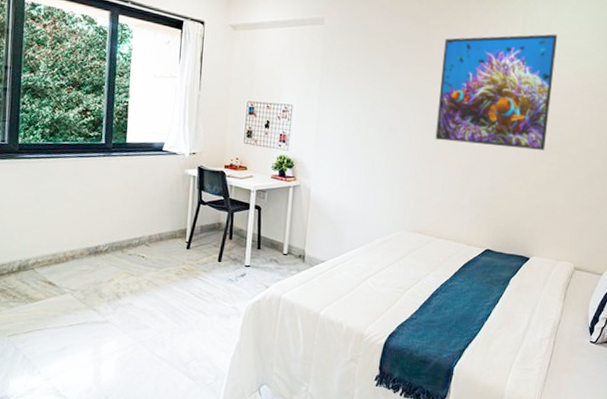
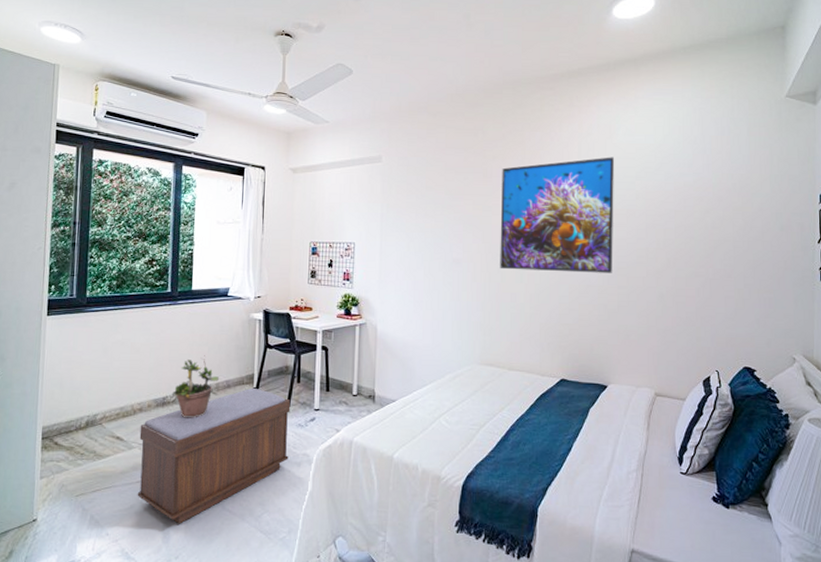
bench: none [69,241,222,367] -> present [137,387,291,524]
potted plant: none [104,208,151,268] -> present [171,355,219,418]

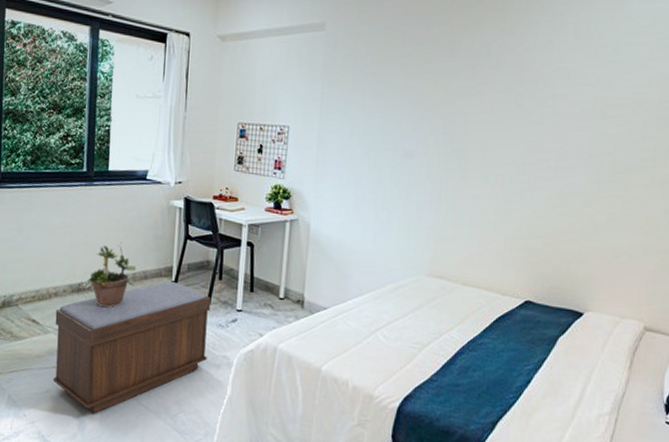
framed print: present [500,157,614,273] -> none [461,30,623,179]

